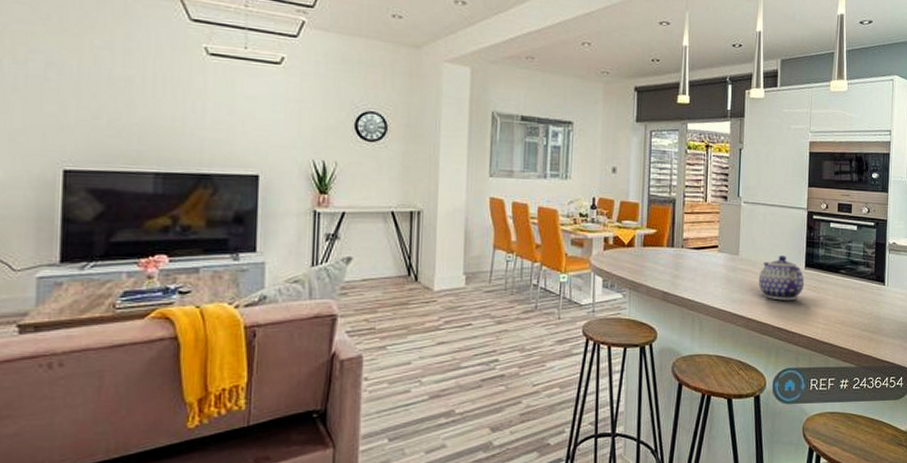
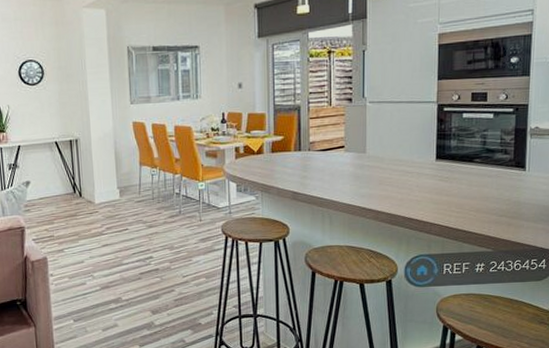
teapot: present [758,255,804,301] -> none [386,150,435,193]

